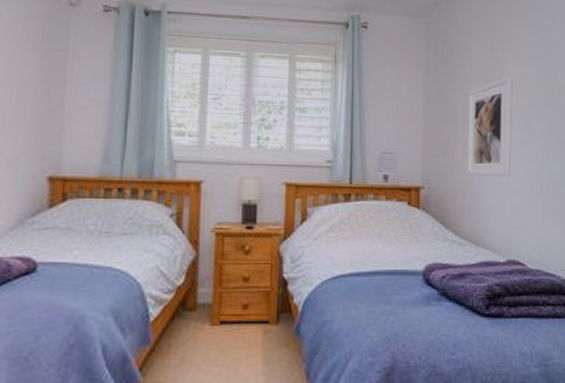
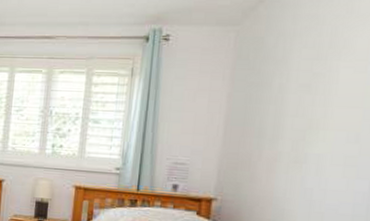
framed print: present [466,77,513,178] -> none [269,86,343,196]

